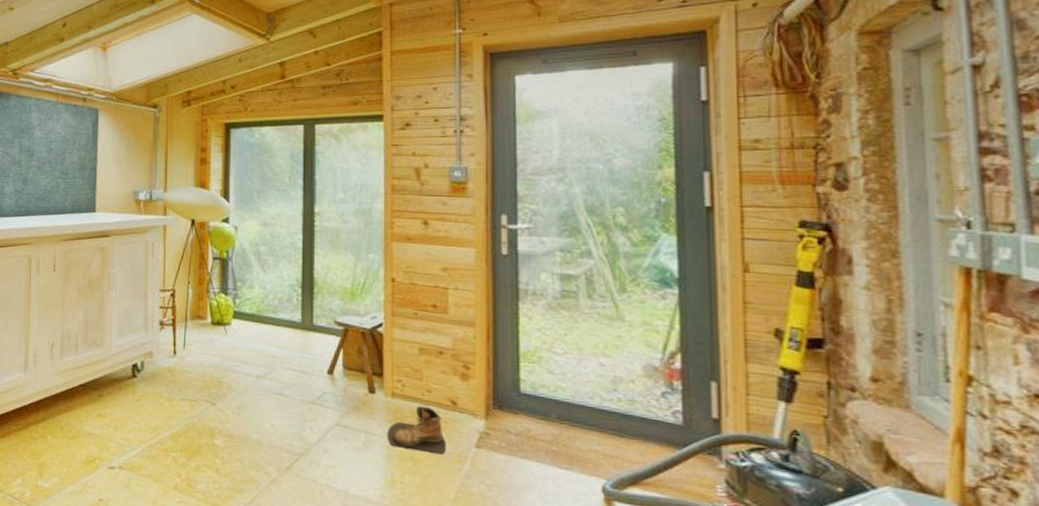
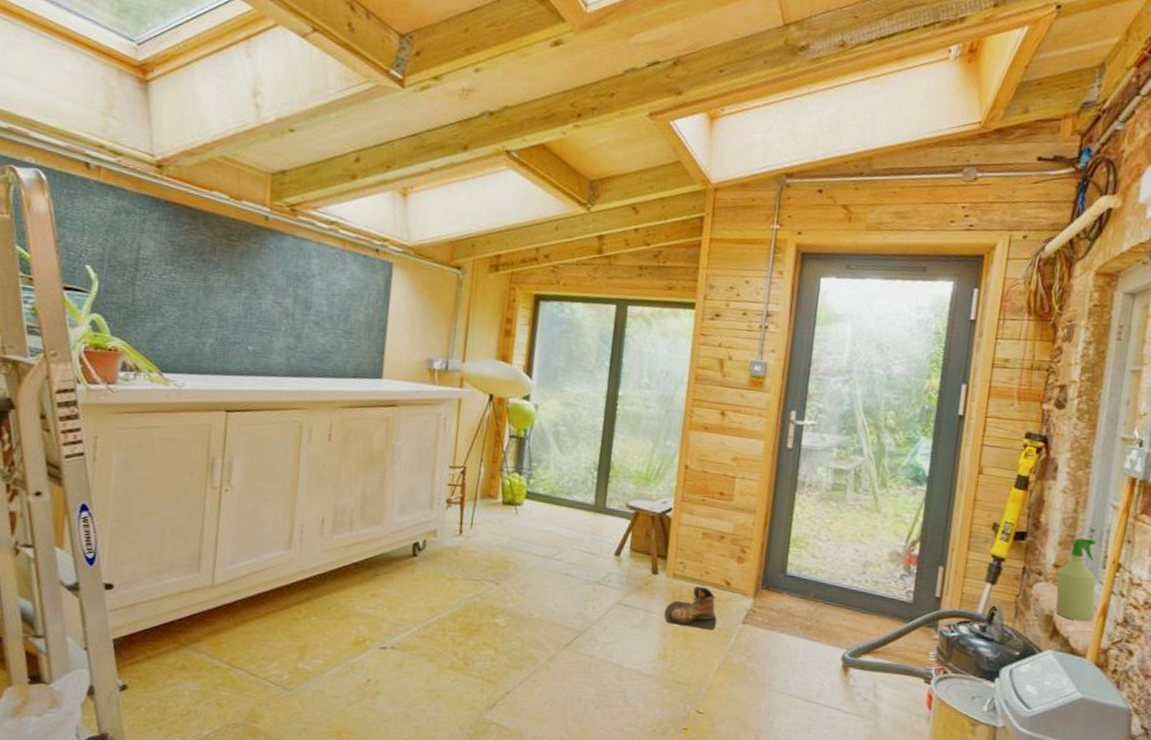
spray bottle: none [878,344,945,452] -> present [1056,538,1096,623]

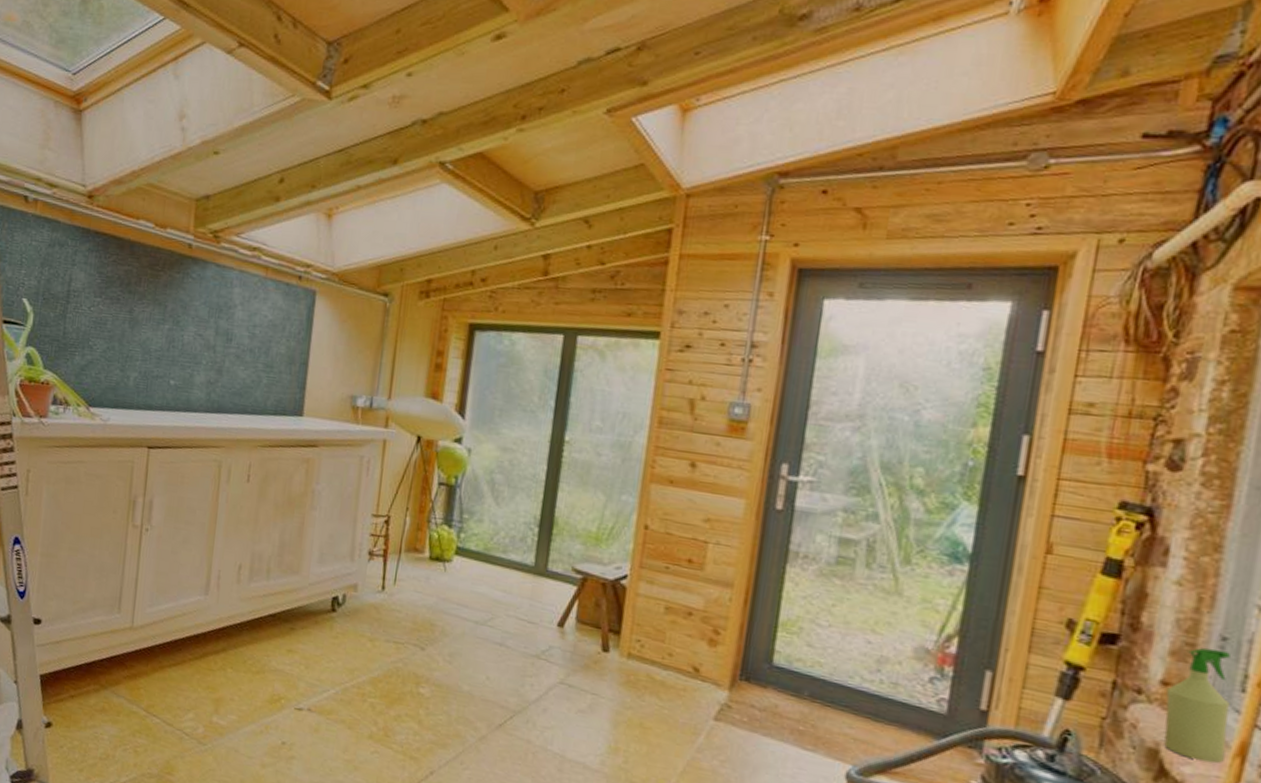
hiking boot: present [664,585,717,629] -> none [615,669,682,724]

